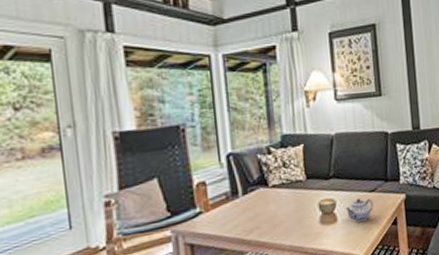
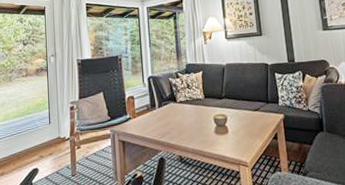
teapot: present [345,198,374,222] -> none [234,115,257,134]

